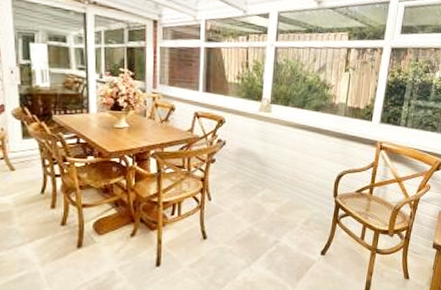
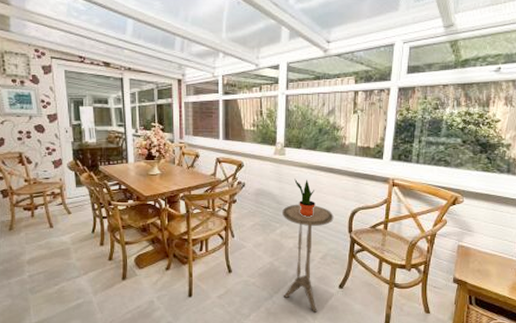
side table: none [262,165,320,281] -> present [282,204,334,312]
potted plant: none [280,138,301,179] -> present [294,178,315,217]

